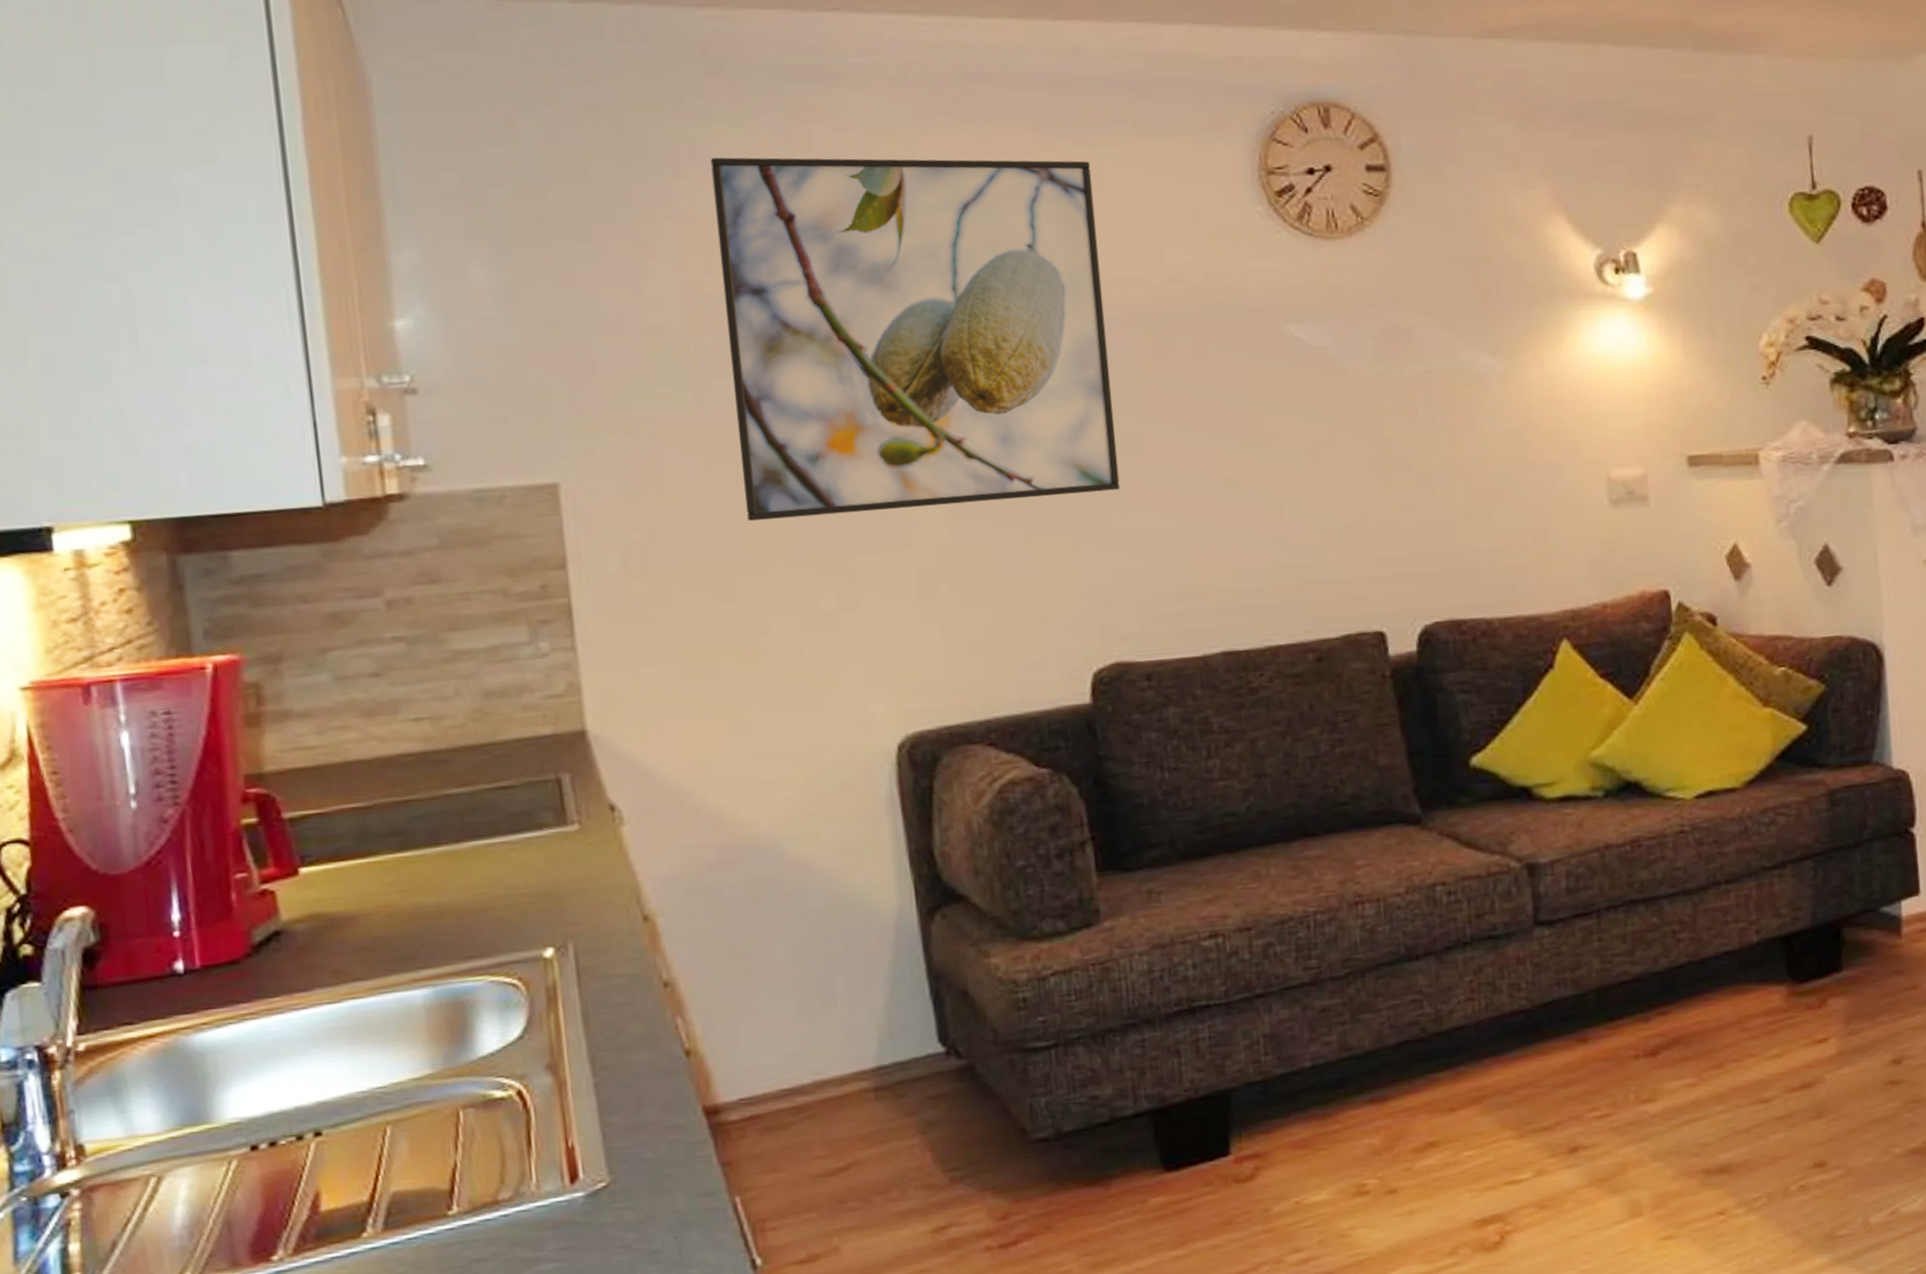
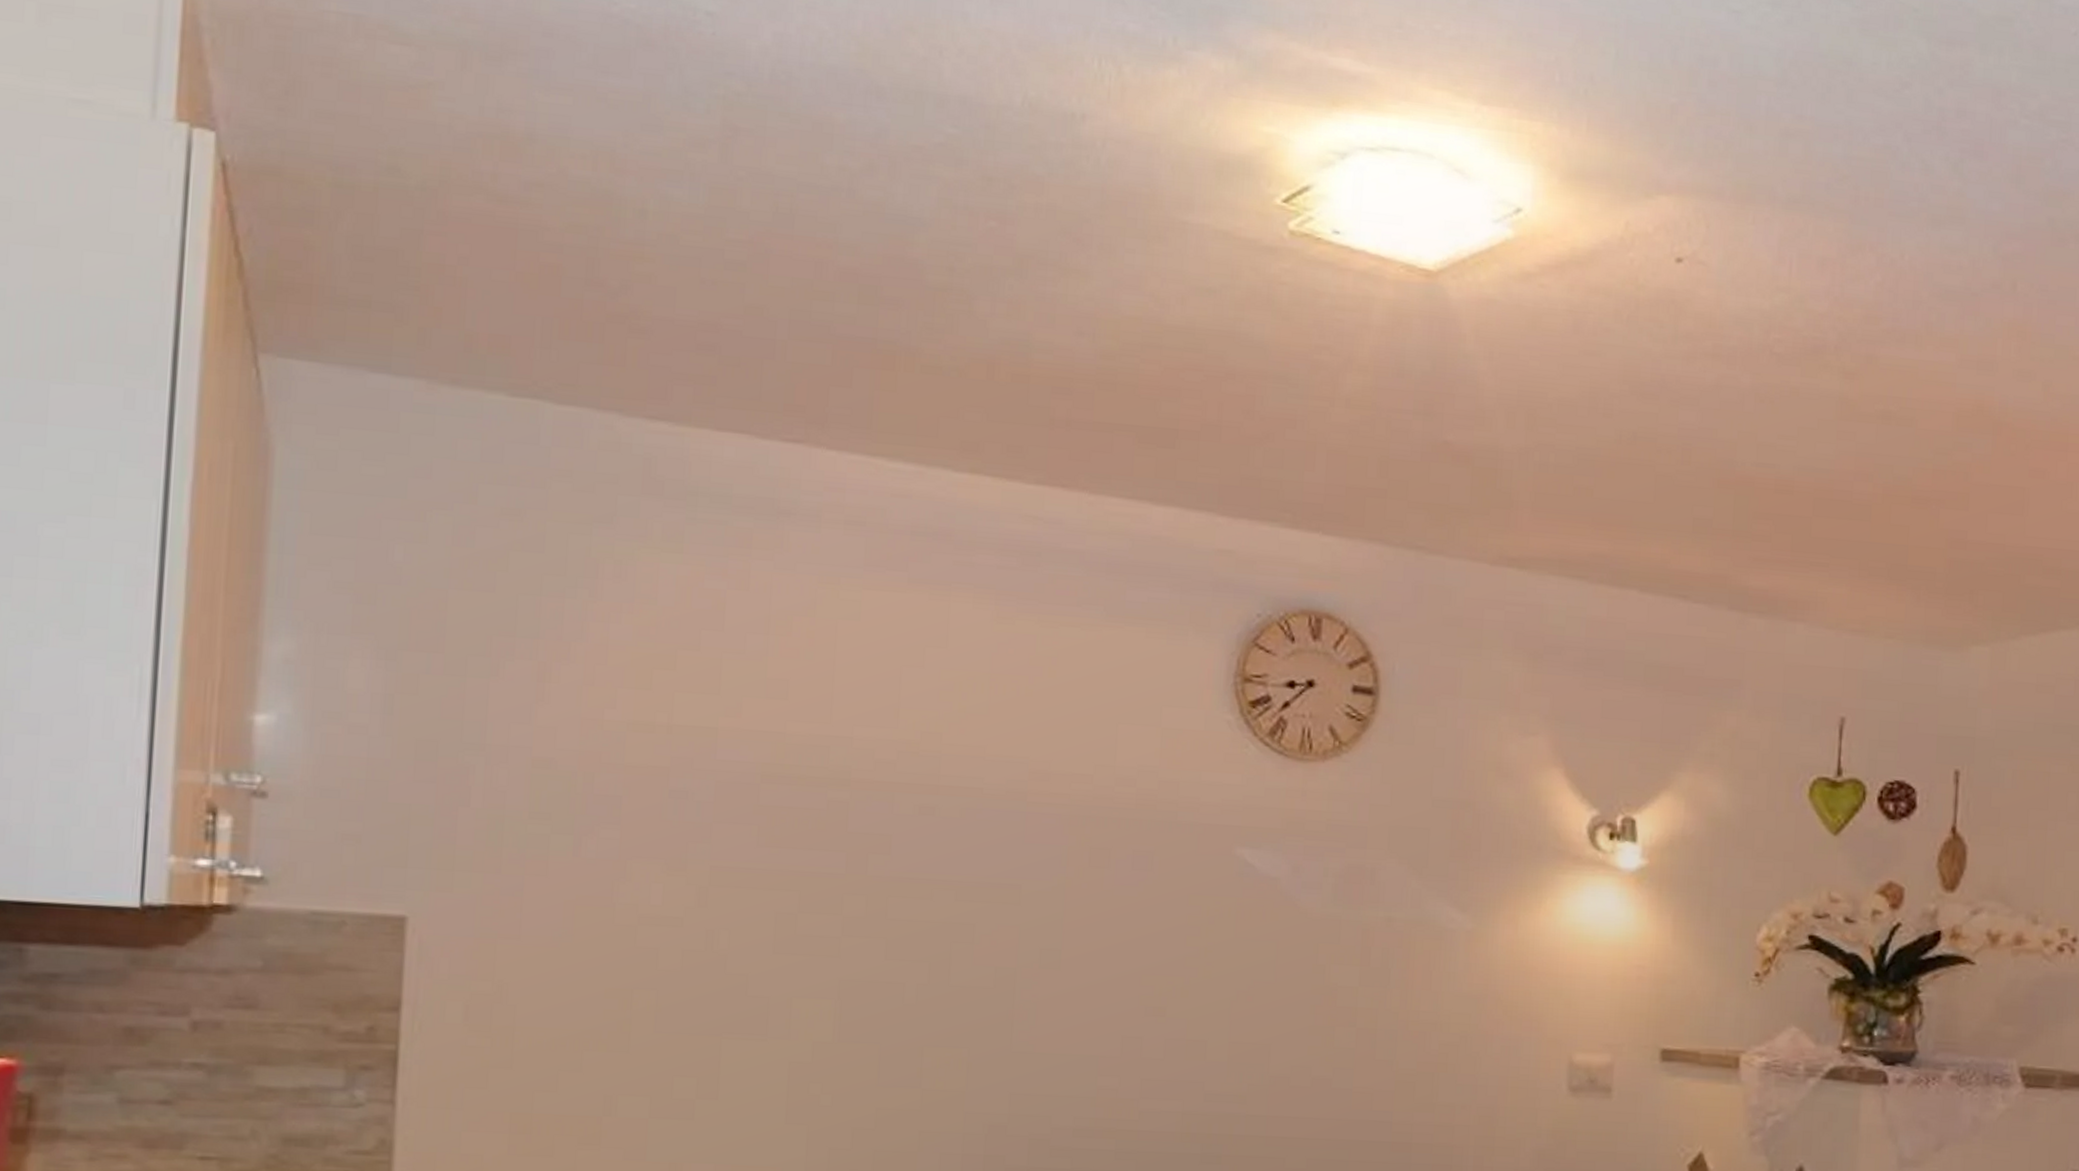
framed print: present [710,157,1120,521] -> none [611,584,1051,1005]

